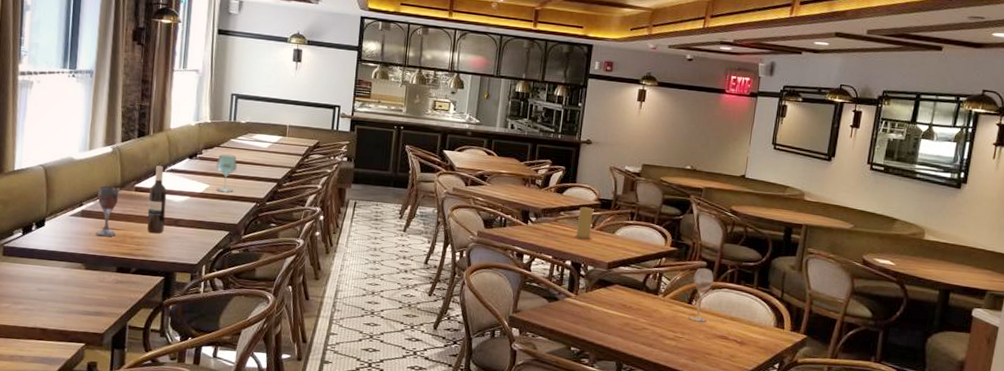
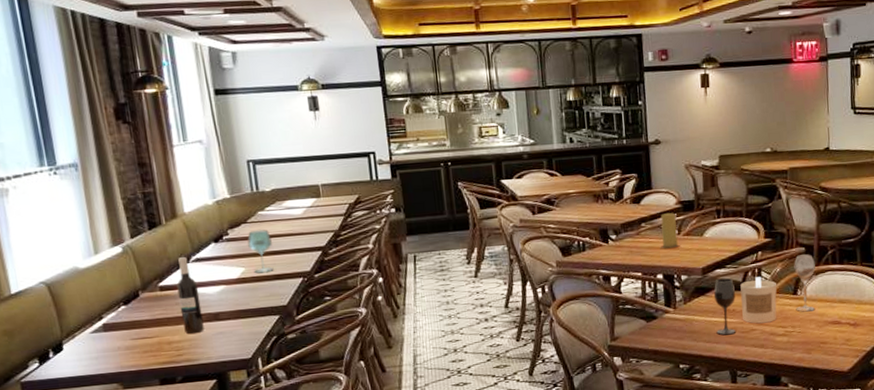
cup: present [96,185,119,237] -> none [116,290,149,349]
wine glass: none [610,275,635,329] -> present [713,278,736,336]
candle: none [637,281,675,325] -> present [740,277,777,324]

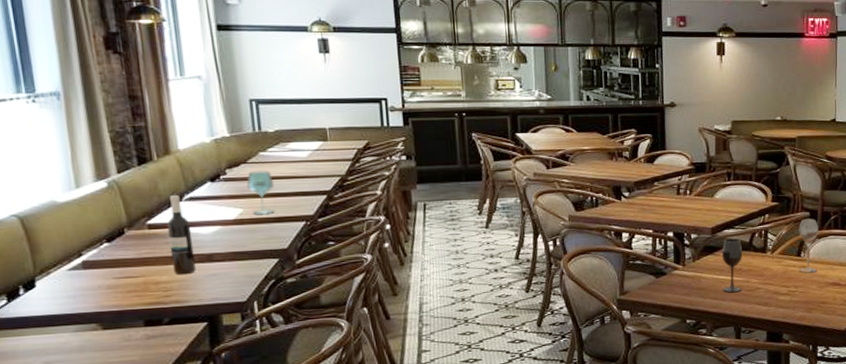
candle: present [661,213,680,249] -> none [672,173,691,208]
candle: present [740,277,777,324] -> none [747,238,782,283]

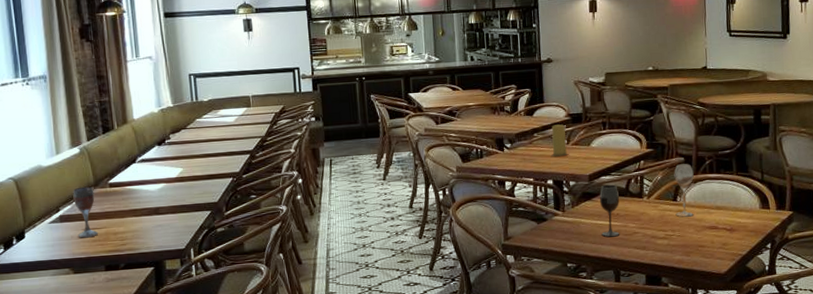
cup: none [99,227,134,288] -> present [72,186,98,238]
wine bottle: present [167,194,196,274] -> none [124,157,146,226]
wine glass: present [246,171,275,216] -> none [185,135,208,174]
candle: none [672,173,691,208] -> present [551,124,569,157]

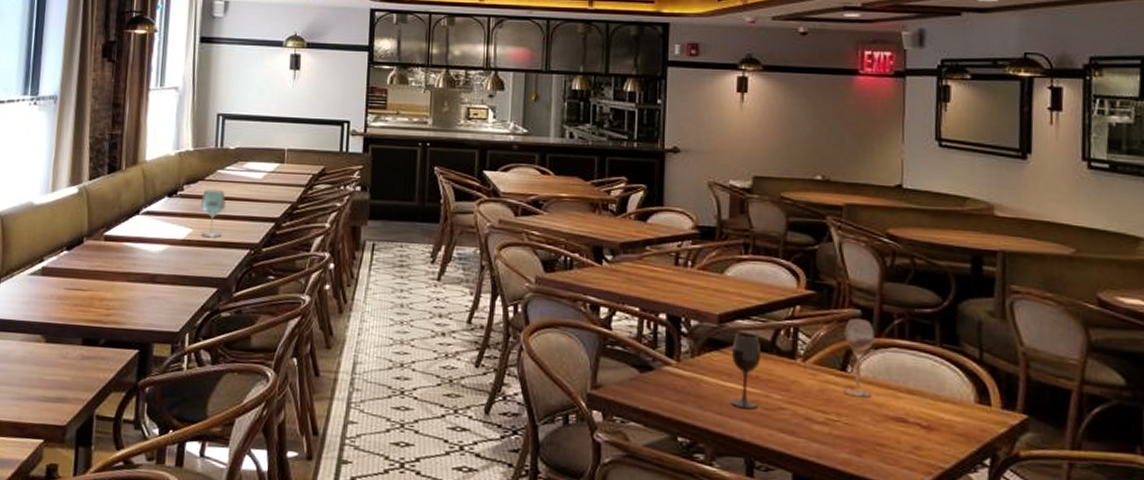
cup: present [72,186,98,238] -> none [58,235,86,300]
wine glass: none [185,135,208,174] -> present [200,189,226,238]
candle: present [551,124,569,157] -> none [668,238,693,284]

